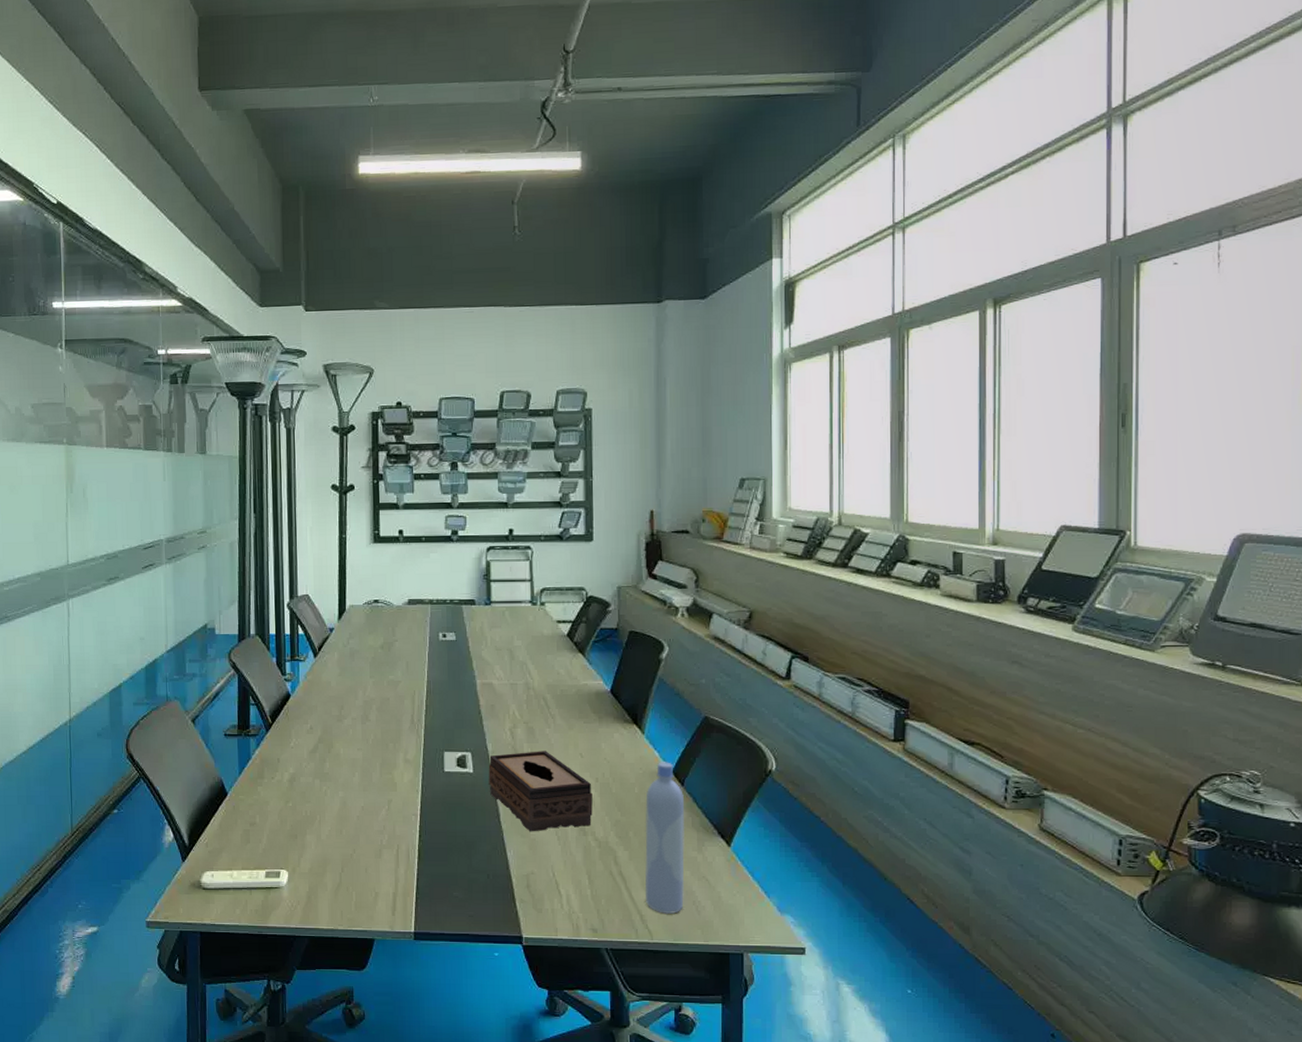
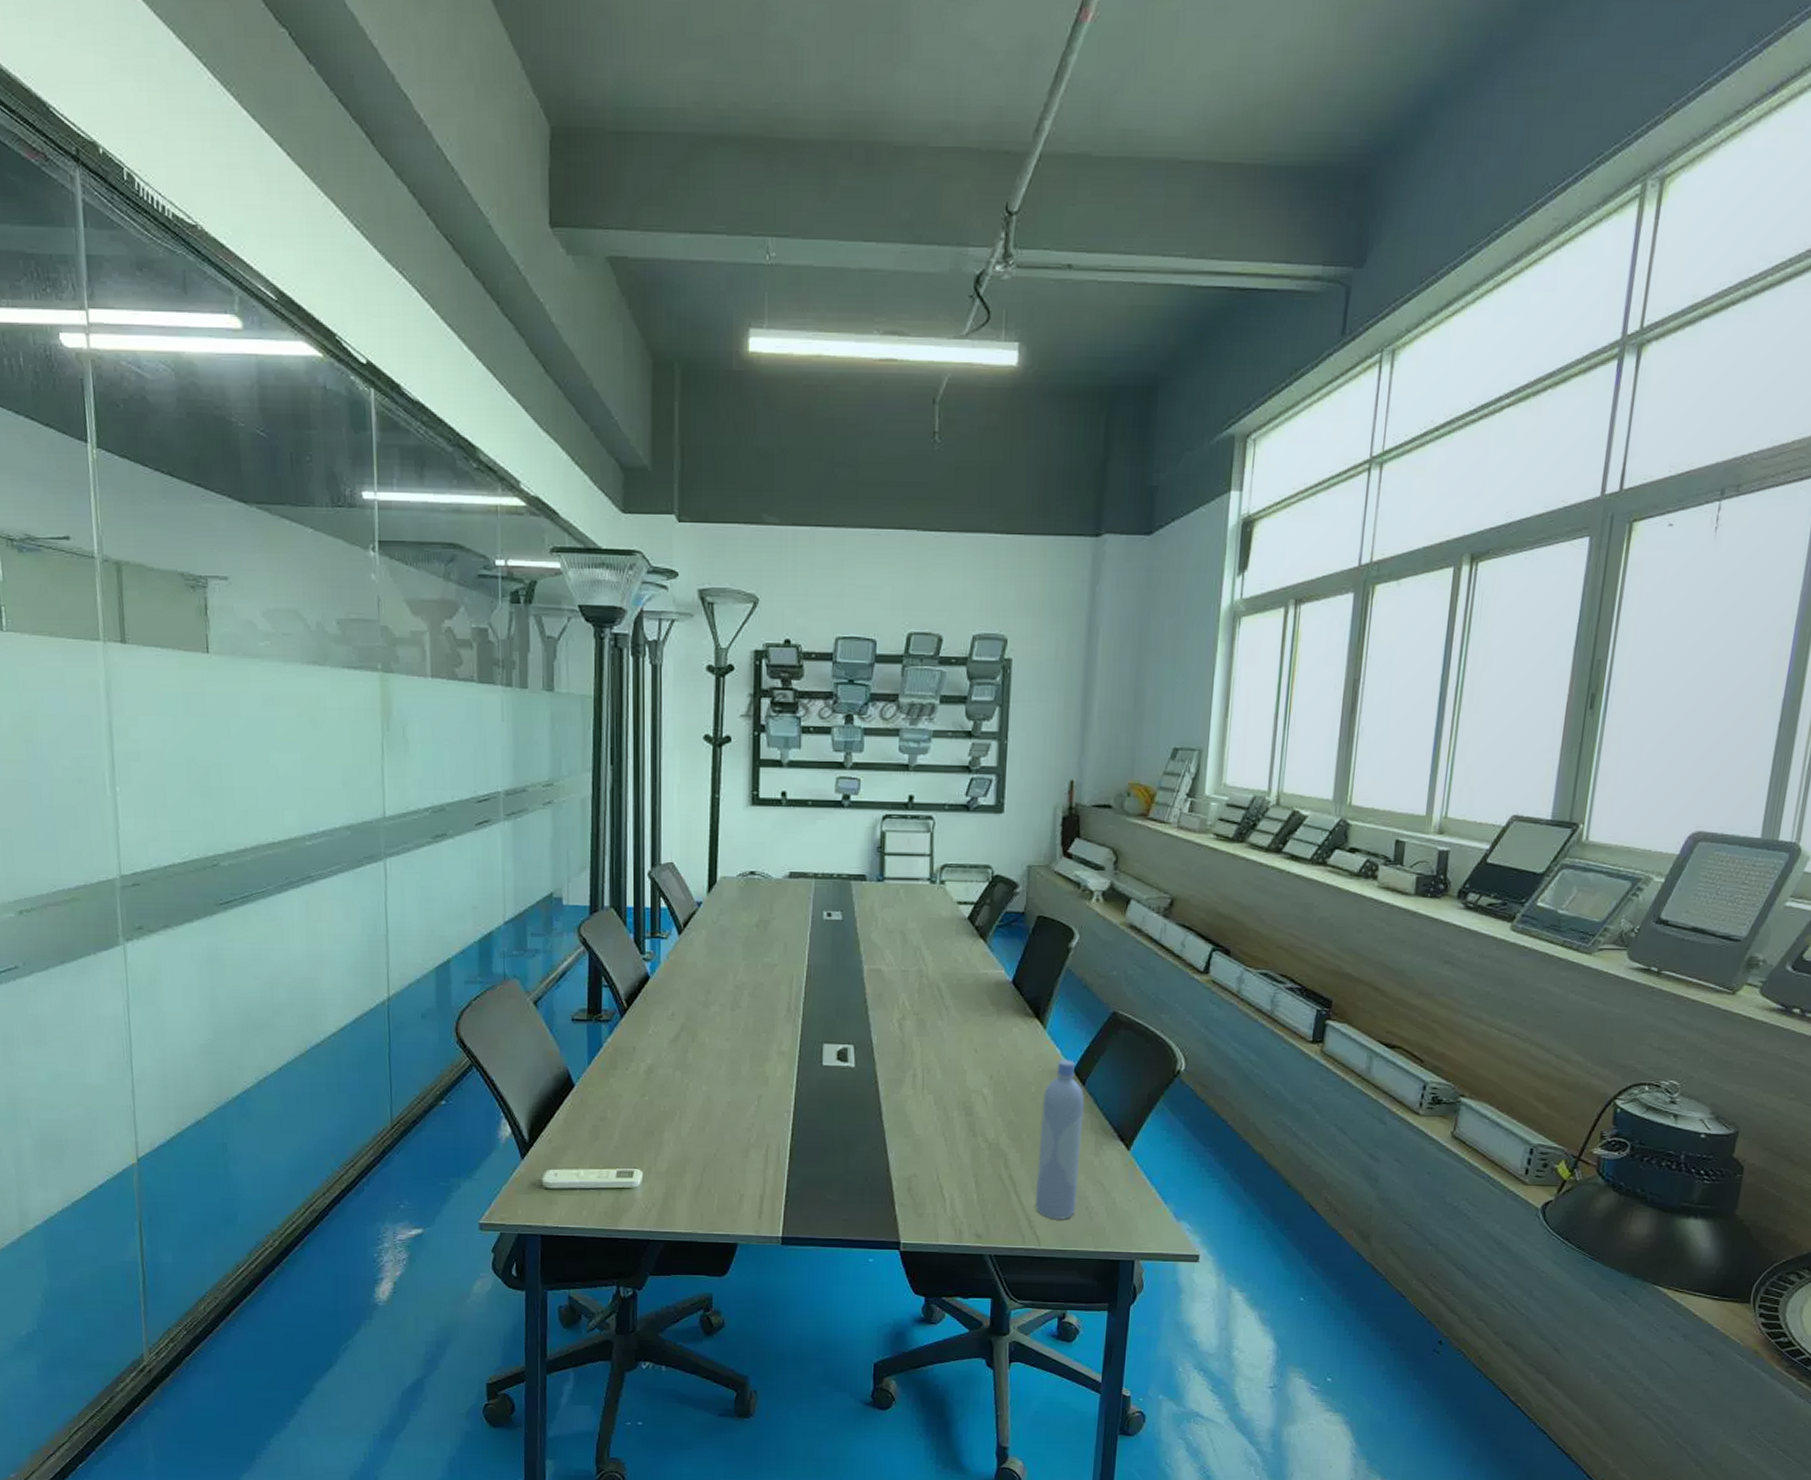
tissue box: present [488,751,593,832] -> none [872,1045,985,1132]

